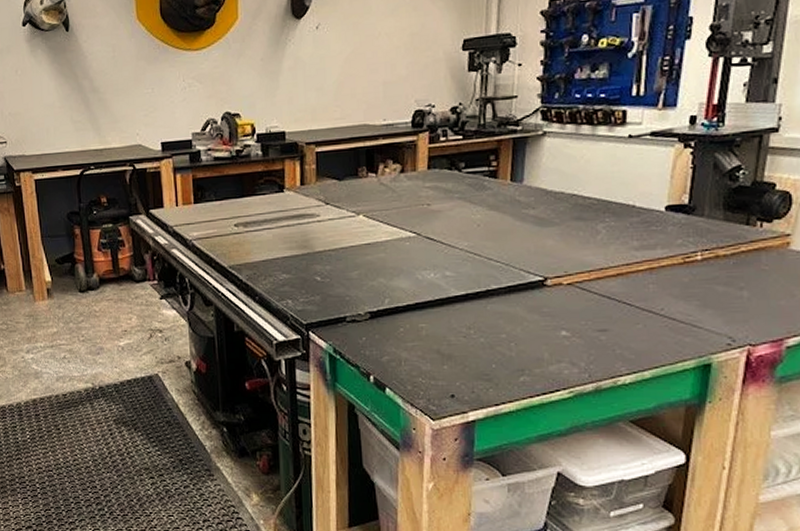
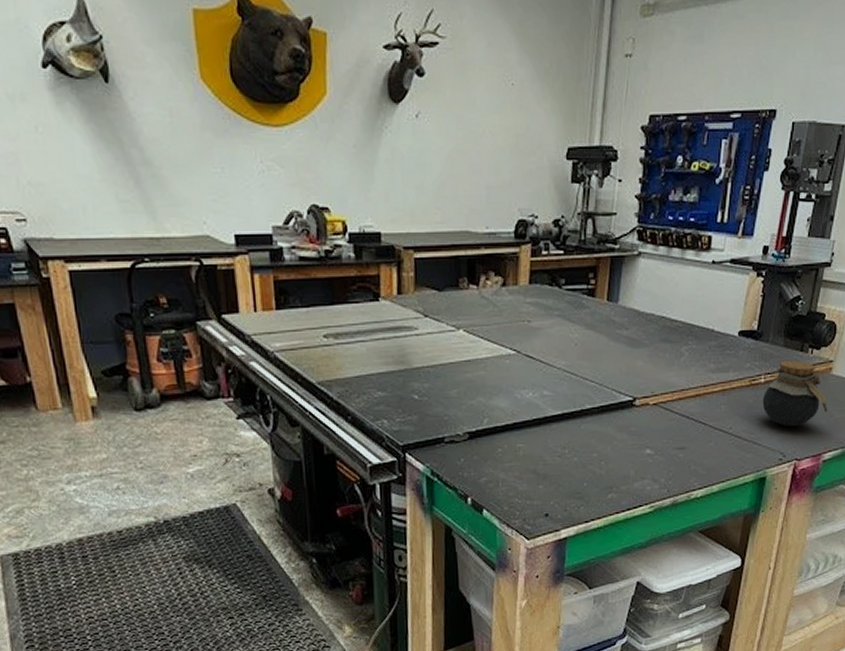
jar: none [700,235,788,309] -> present [762,360,827,427]

